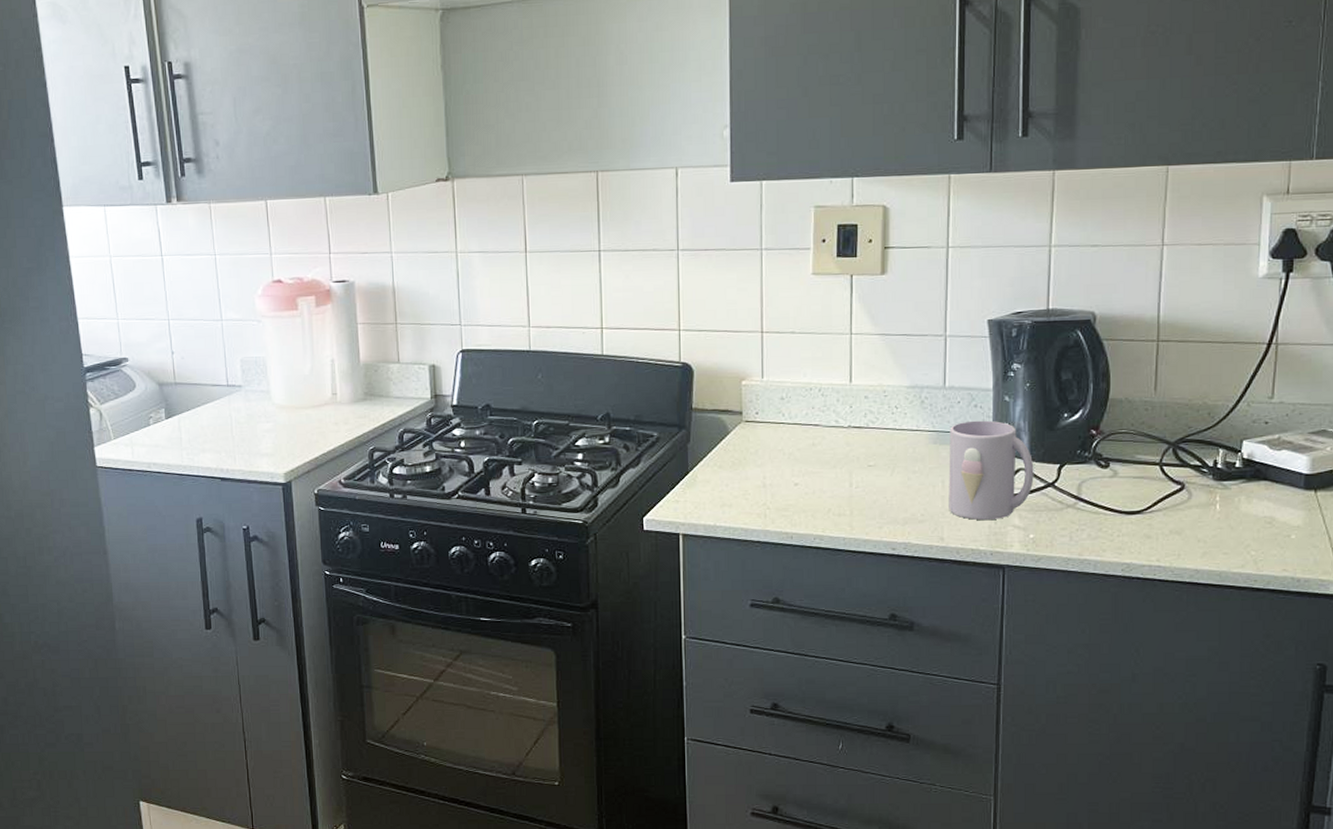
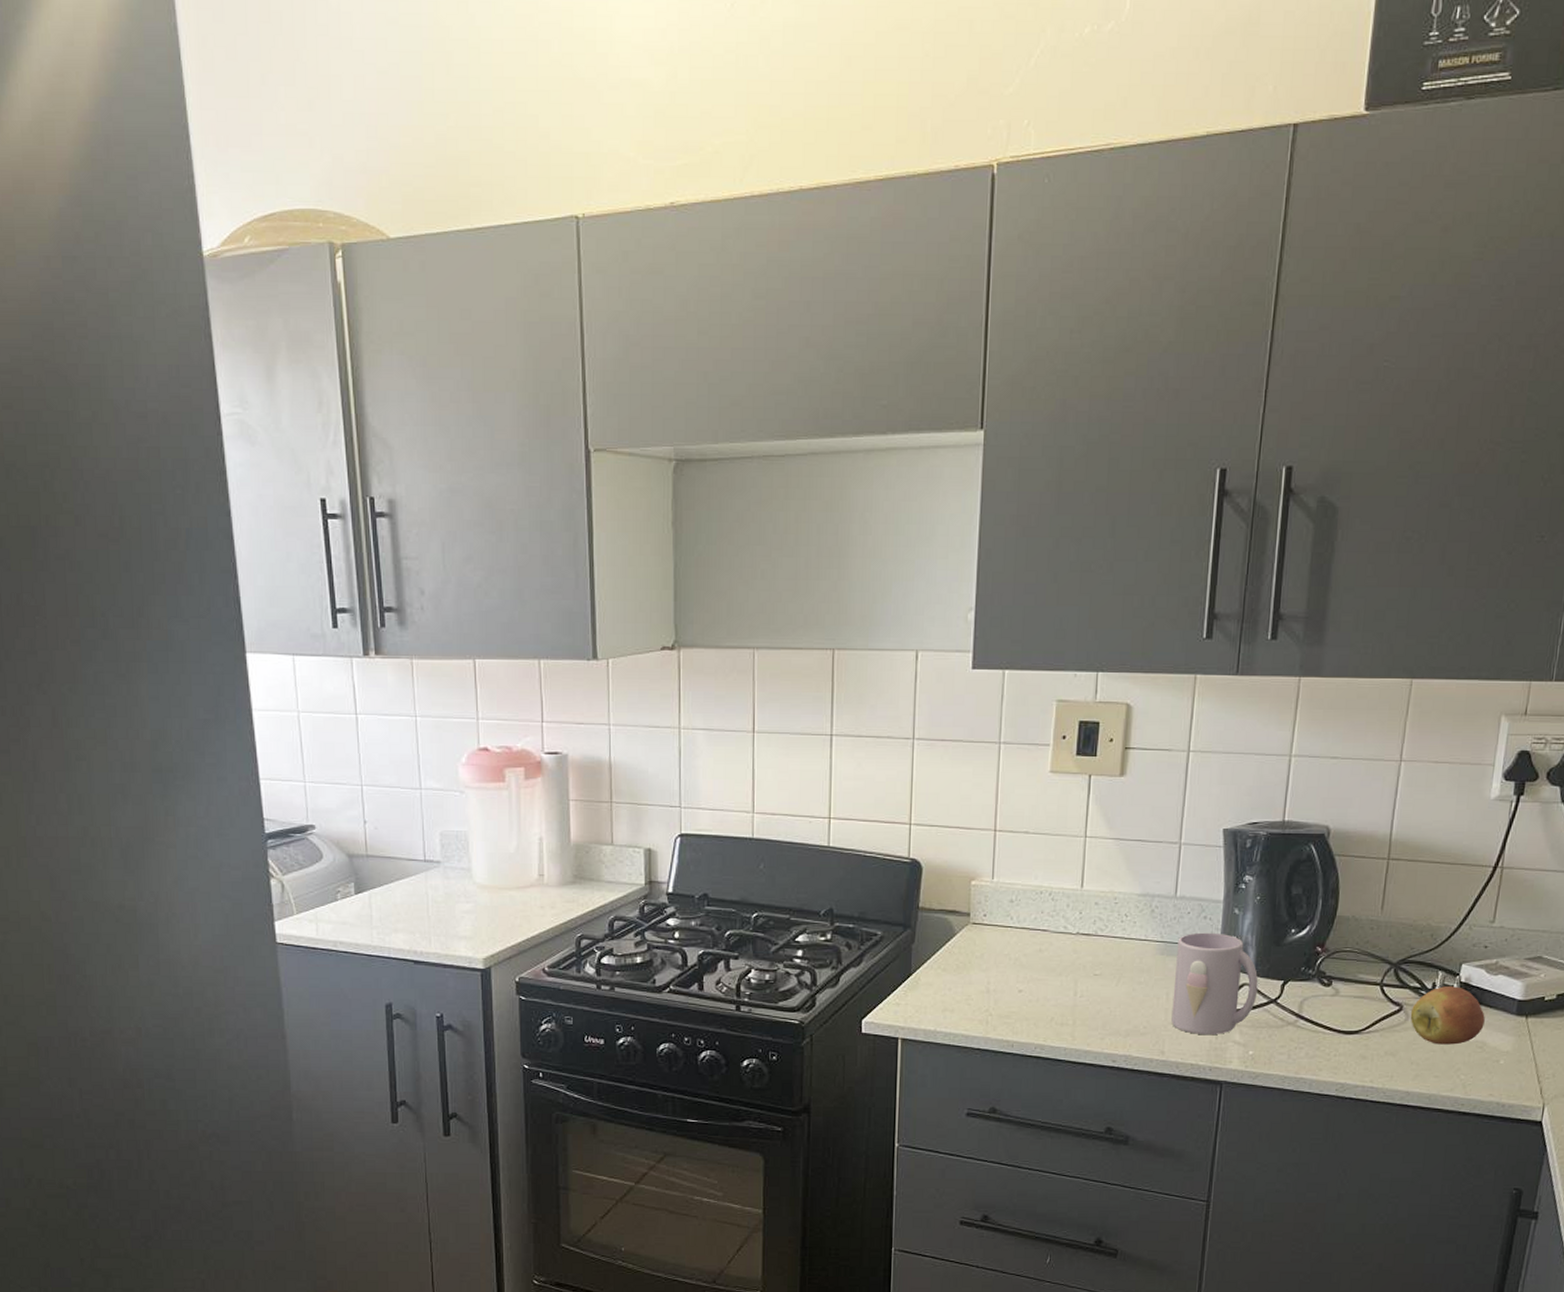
apple: none [1193,463,1272,522] -> present [1410,986,1485,1045]

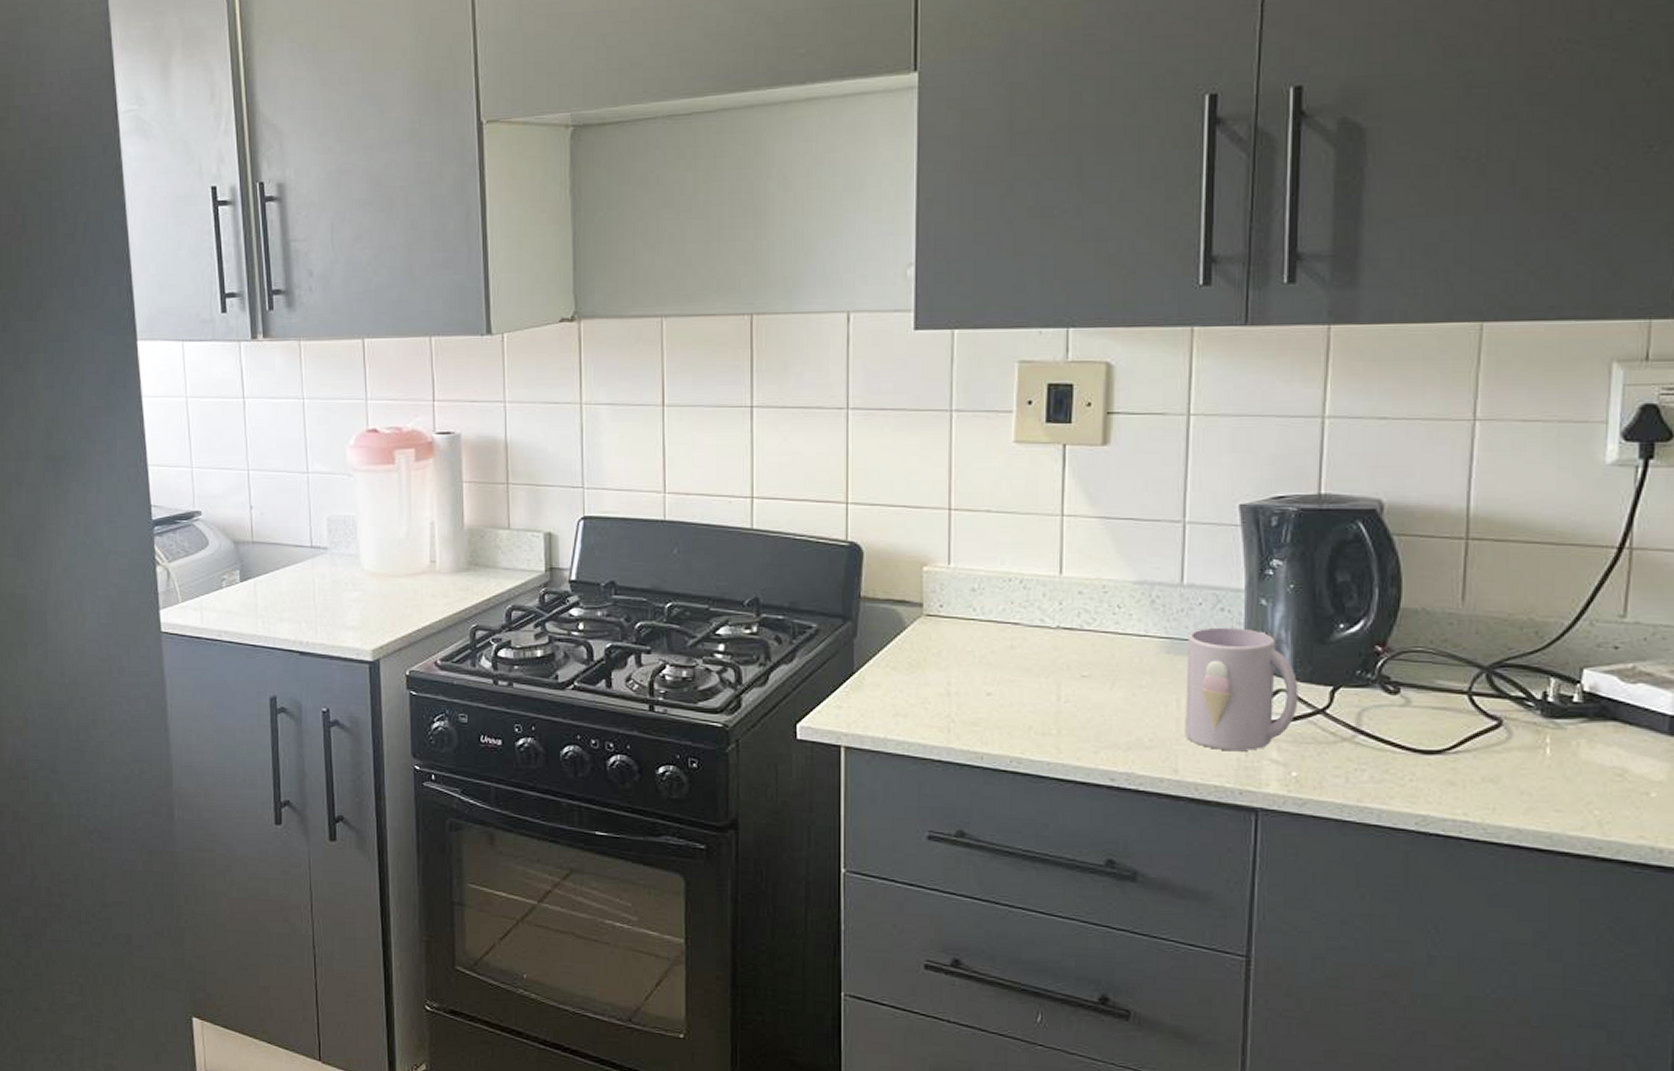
apple: present [1410,986,1485,1045] -> none [1514,696,1623,771]

